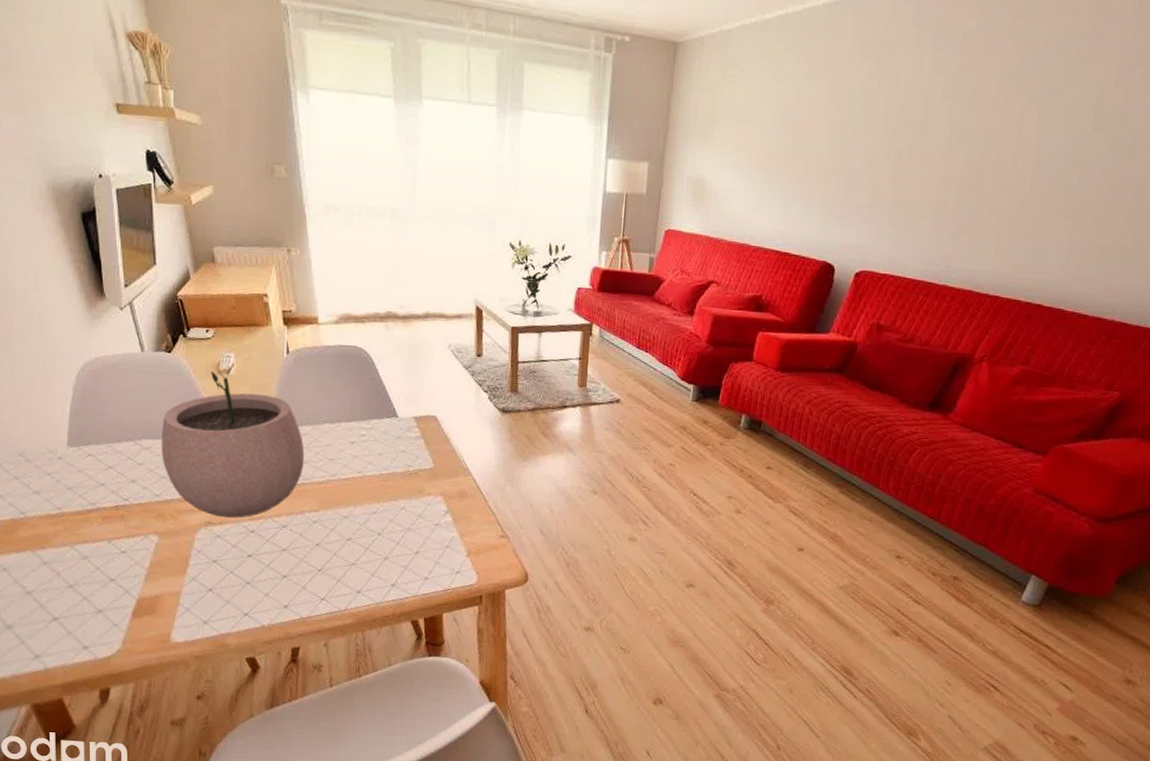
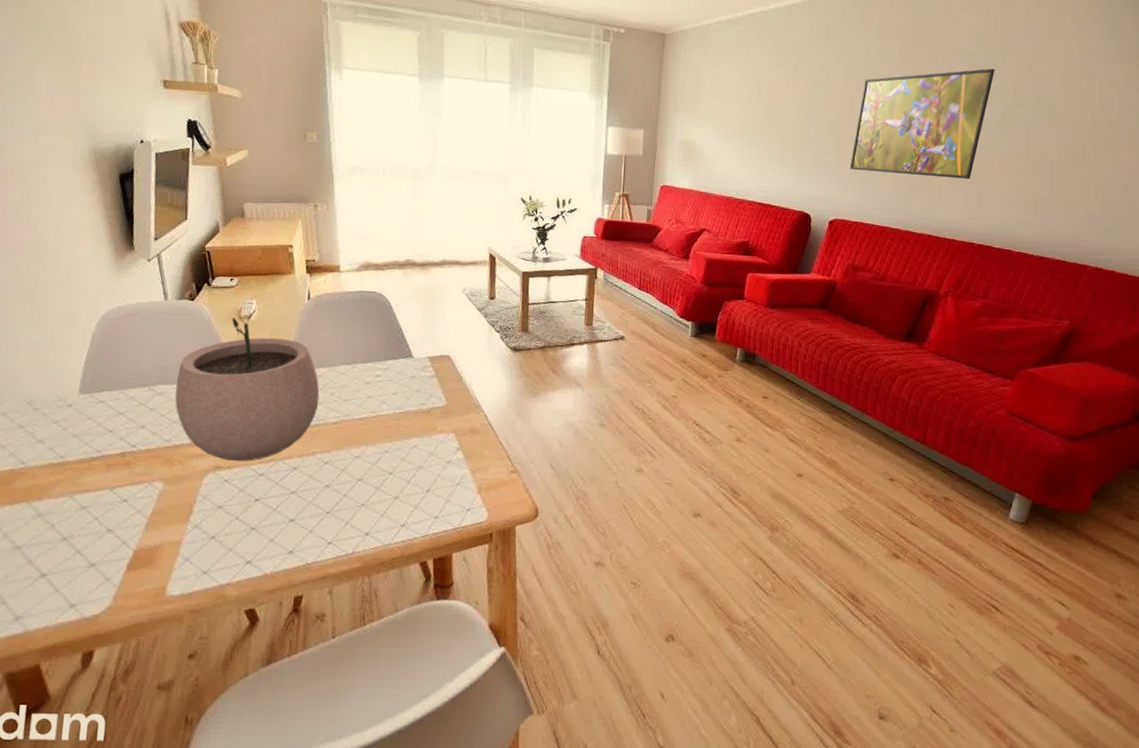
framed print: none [884,84,1075,225] -> present [850,68,995,179]

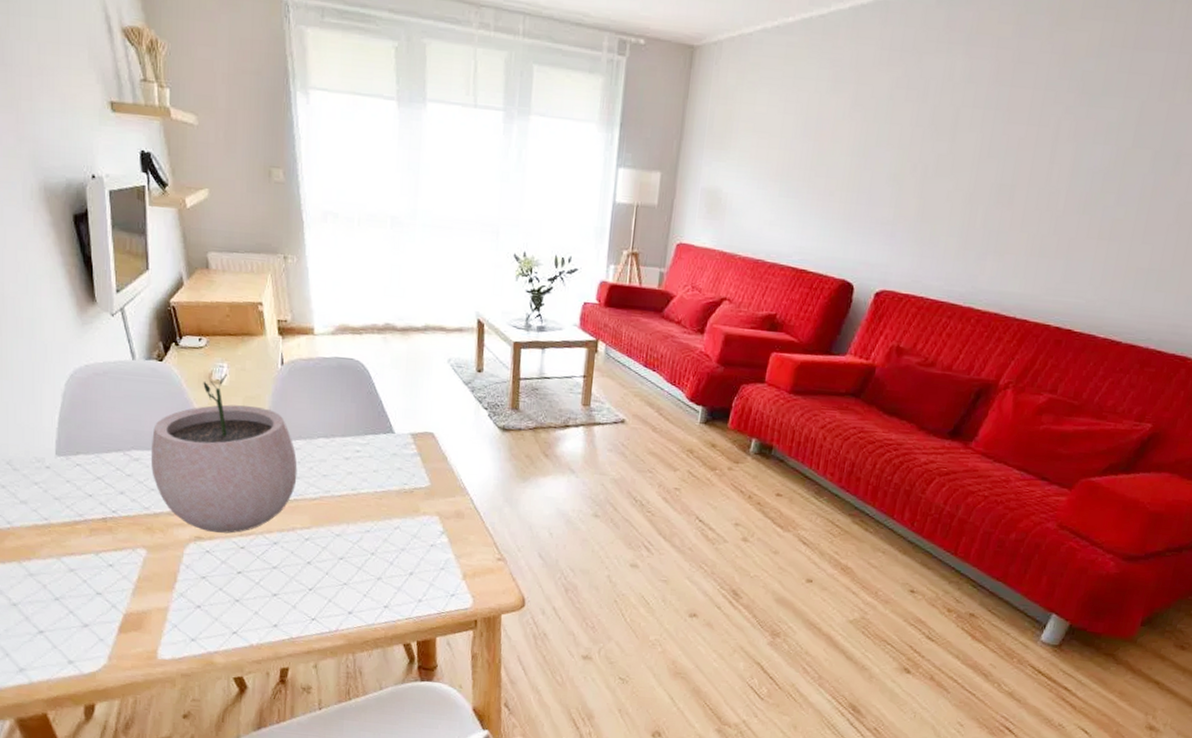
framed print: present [850,68,995,179] -> none [908,97,1115,245]

